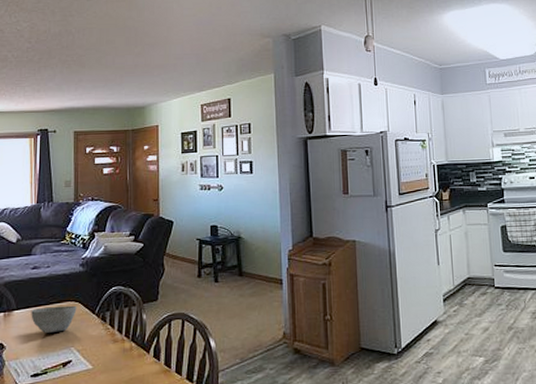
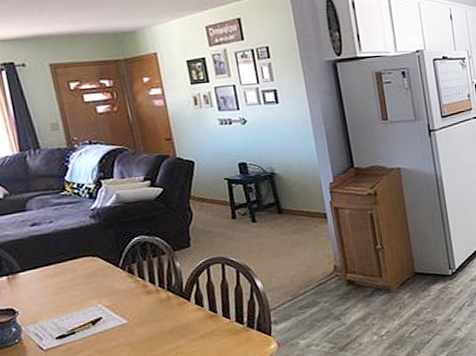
bowl: present [31,305,77,333] -> none [40,260,97,293]

